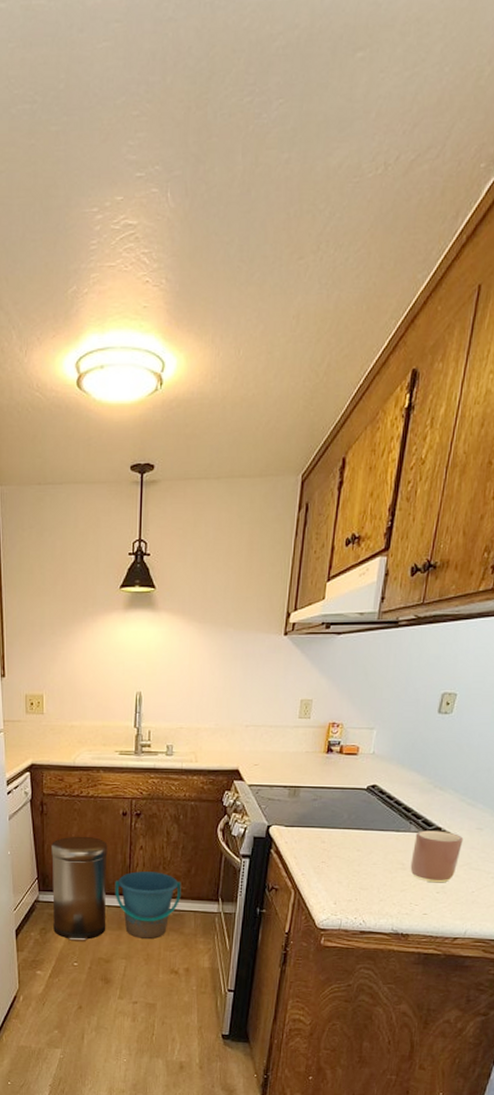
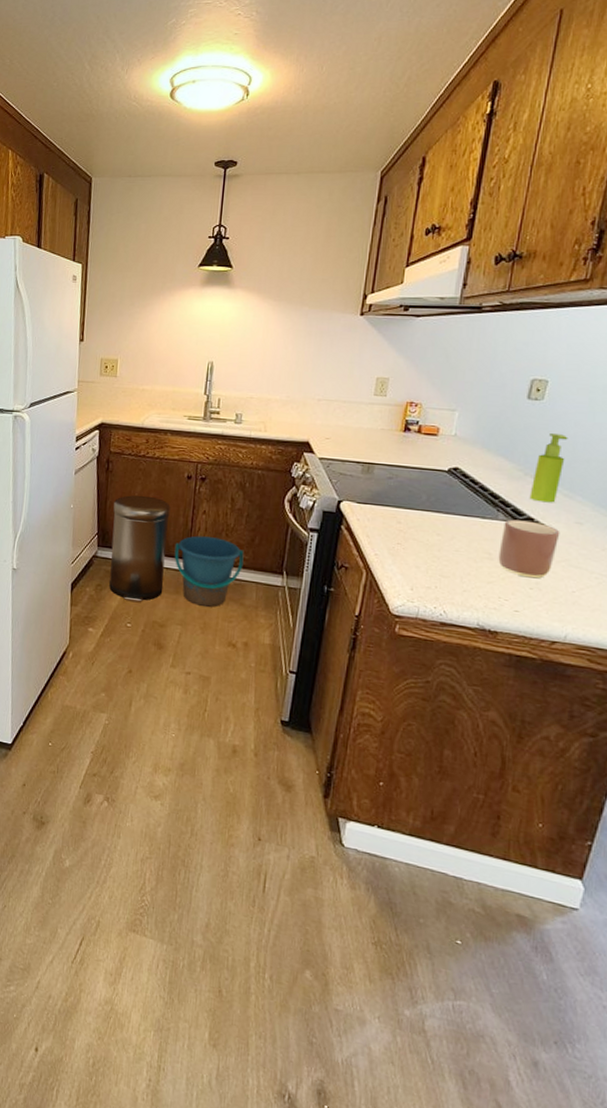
soap dispenser: none [438,746,473,812] -> present [529,433,568,503]

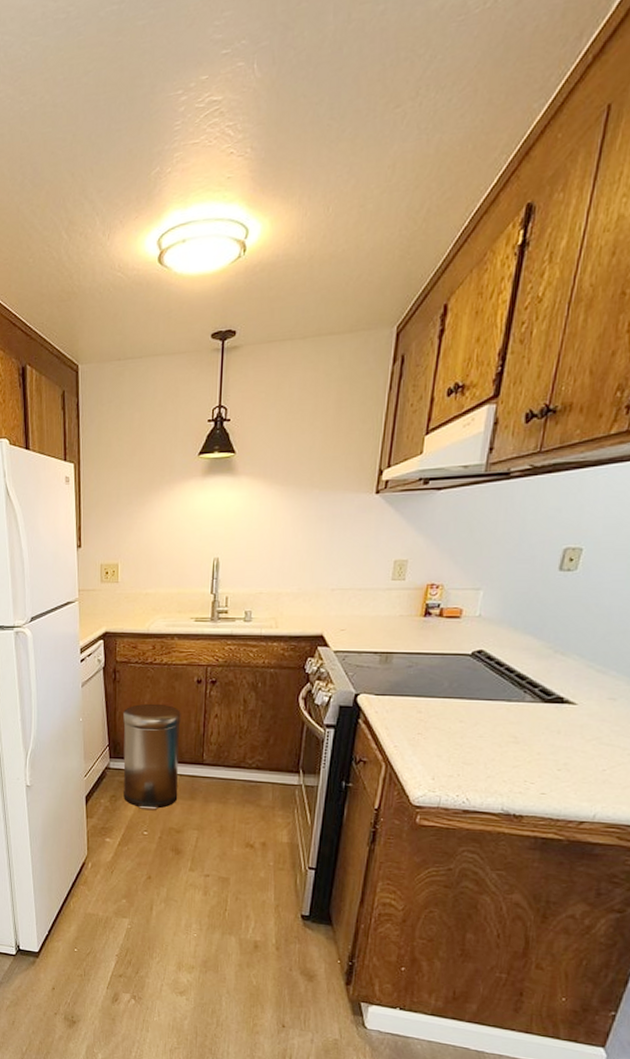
bucket: present [174,535,244,607] -> none [187,740,259,810]
mug: present [498,519,560,579] -> none [524,700,592,759]
soap dispenser: present [529,433,568,503] -> none [559,606,603,680]

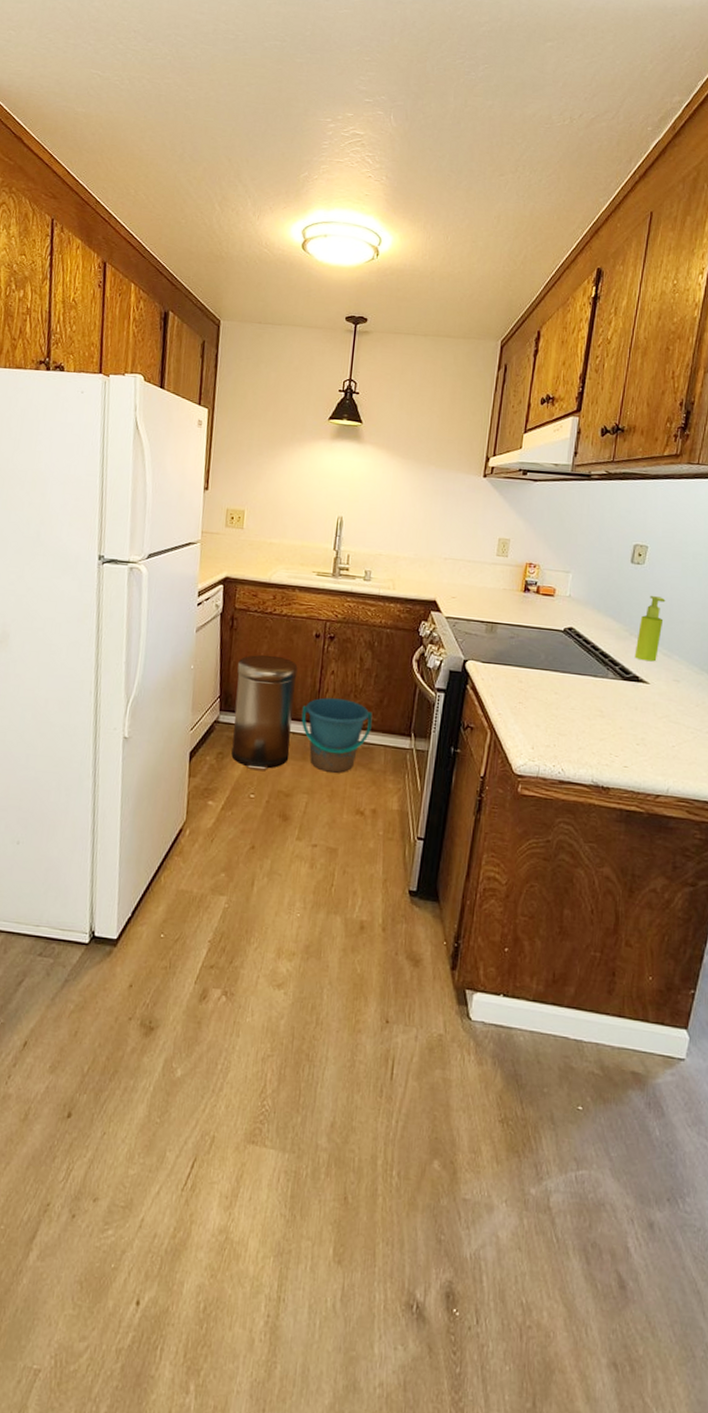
bucket: none [187,740,259,810] -> present [301,697,373,773]
soap dispenser: none [559,606,603,680] -> present [634,596,666,662]

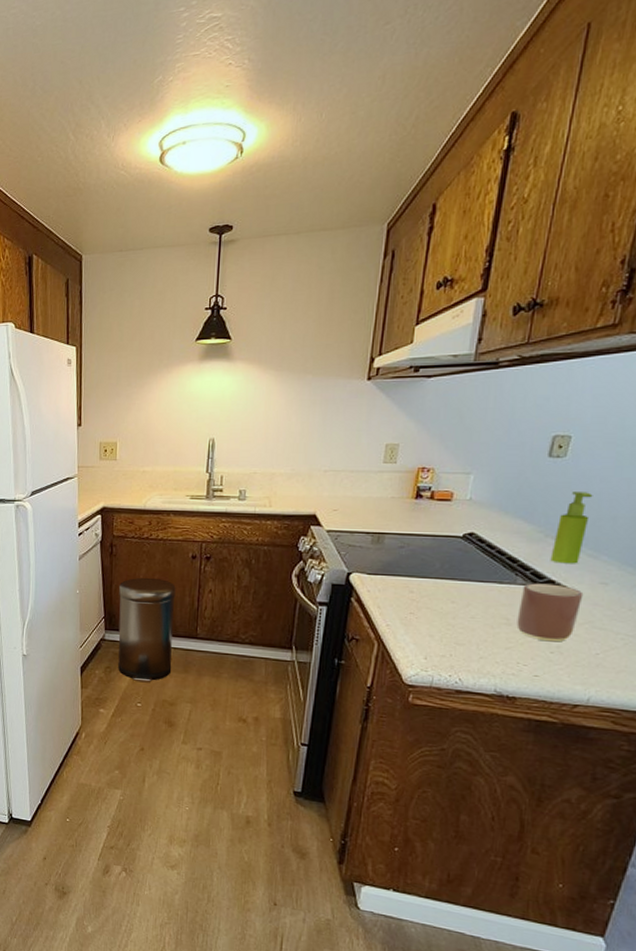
bucket: present [301,697,373,773] -> none [181,614,252,684]
mug: none [609,677,661,735] -> present [516,583,584,642]

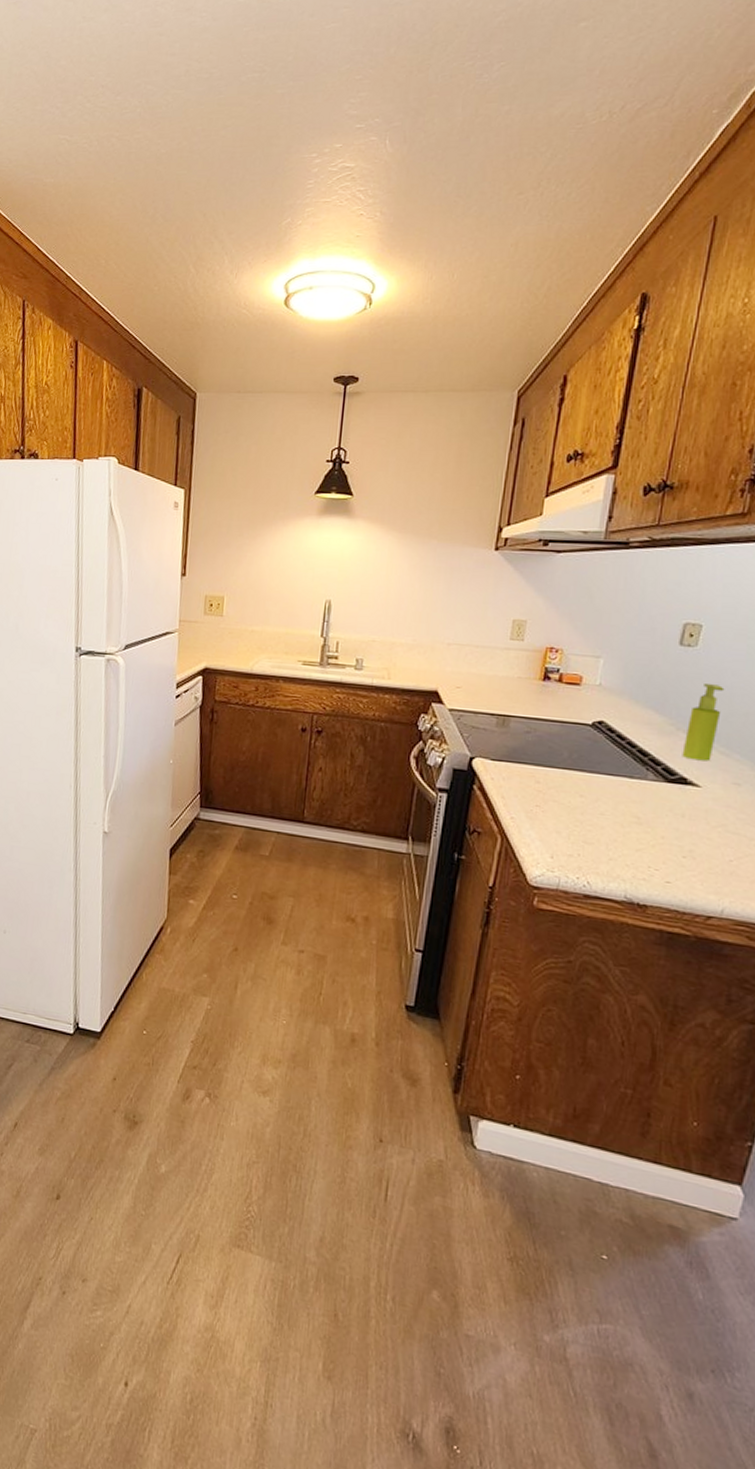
pedal bin: present [118,577,176,682] -> none [212,749,282,871]
mug: present [516,583,584,642] -> none [647,779,716,846]

